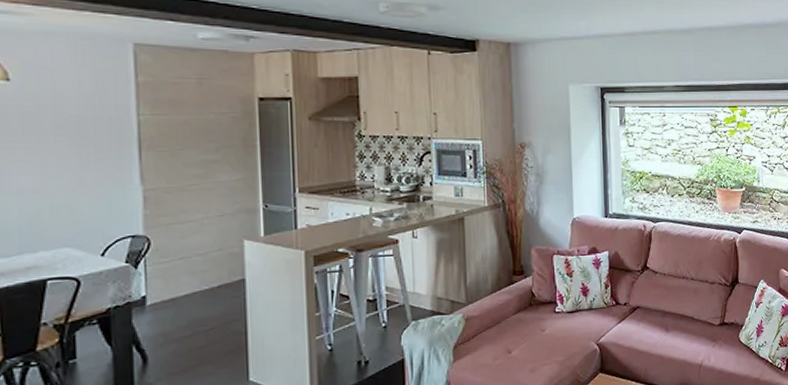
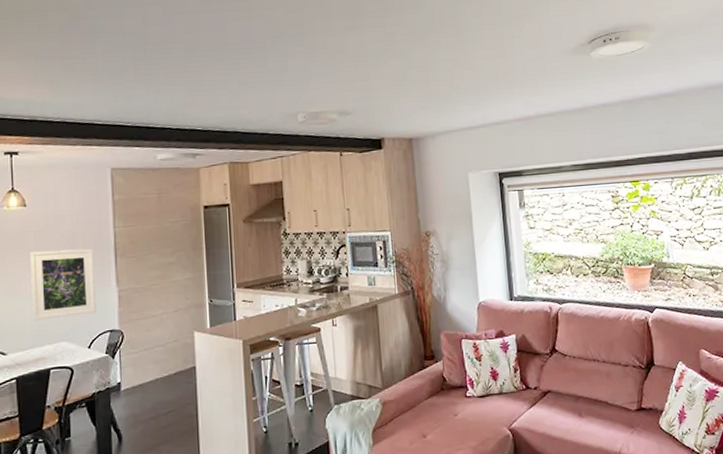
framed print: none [16,137,114,222] -> present [30,248,97,321]

